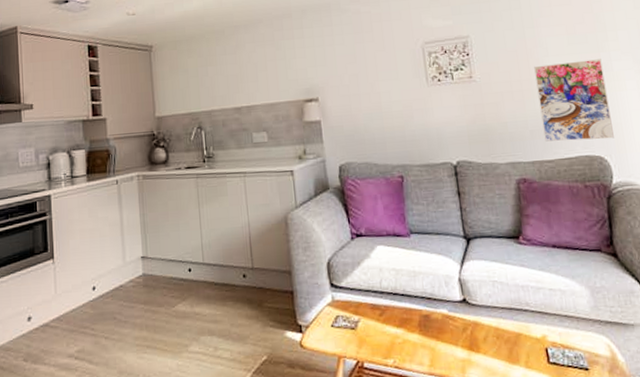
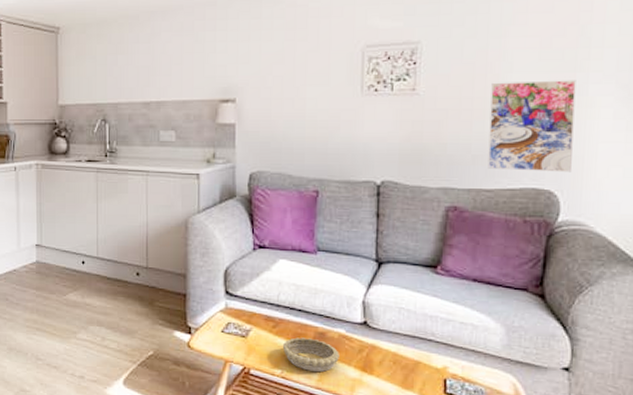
decorative bowl: none [391,322,446,357] -> present [282,337,339,372]

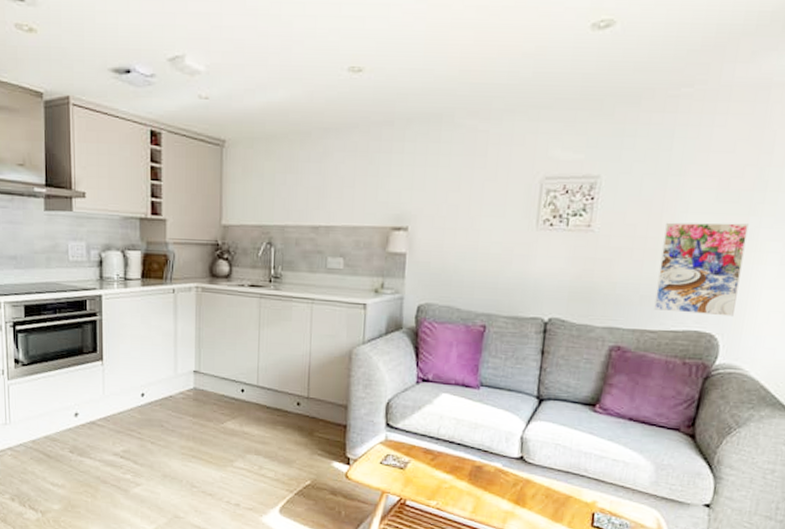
decorative bowl: present [282,337,339,372] -> none [439,470,494,504]

